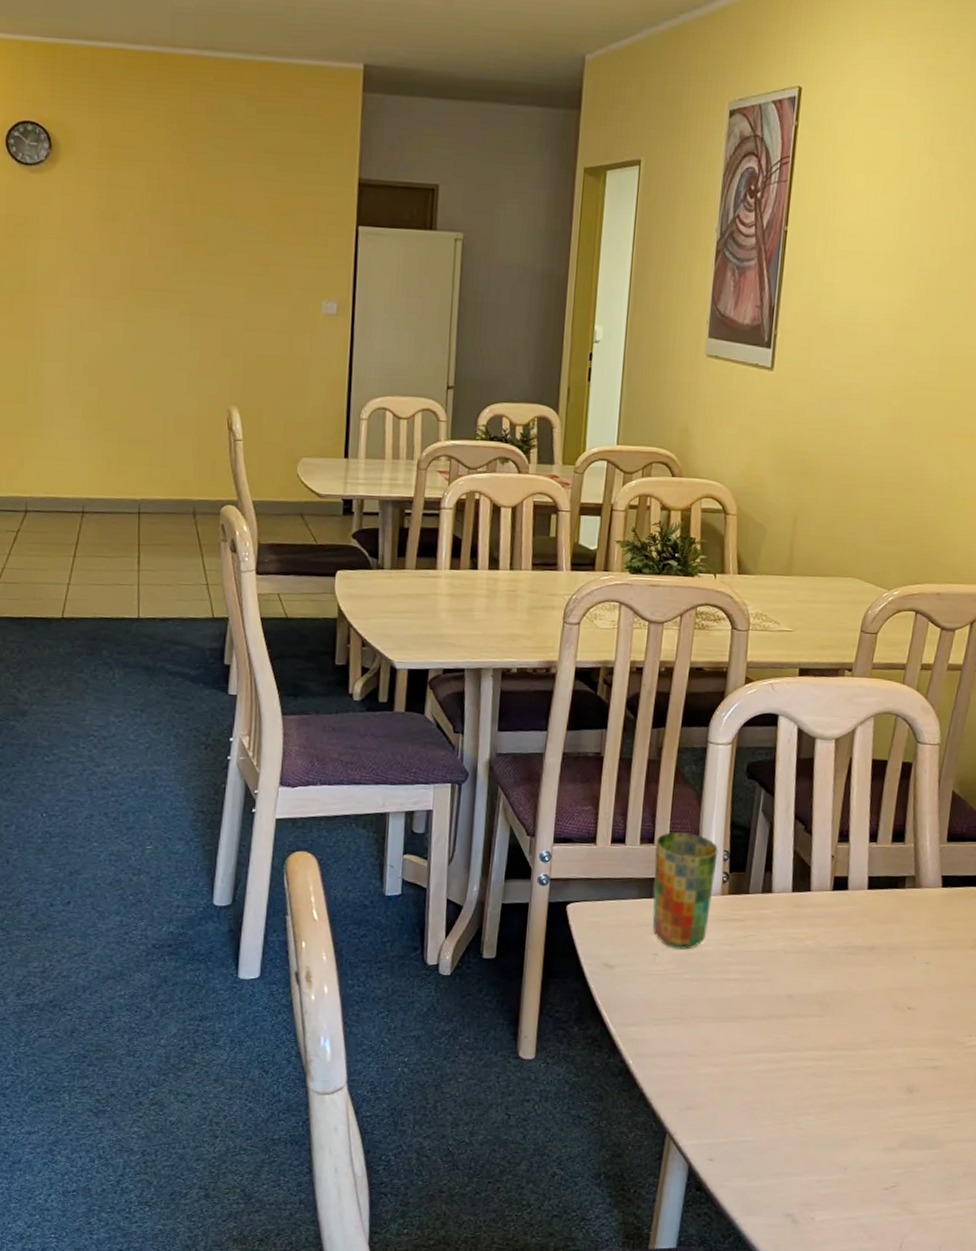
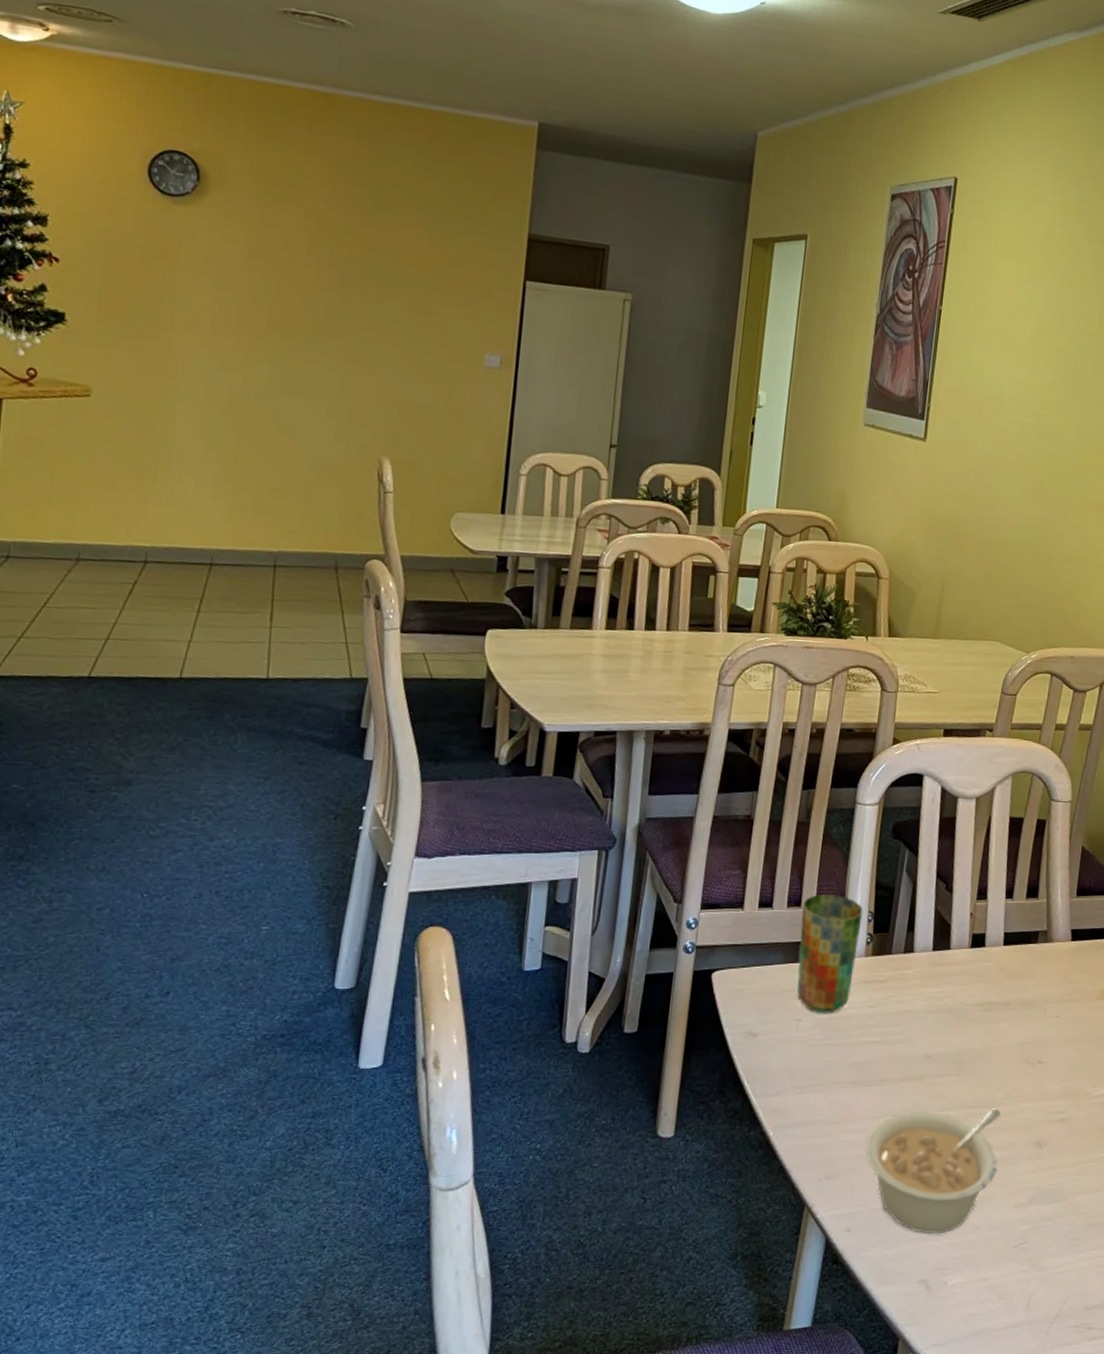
legume: none [727,1048,869,1171] -> present [866,1108,1002,1234]

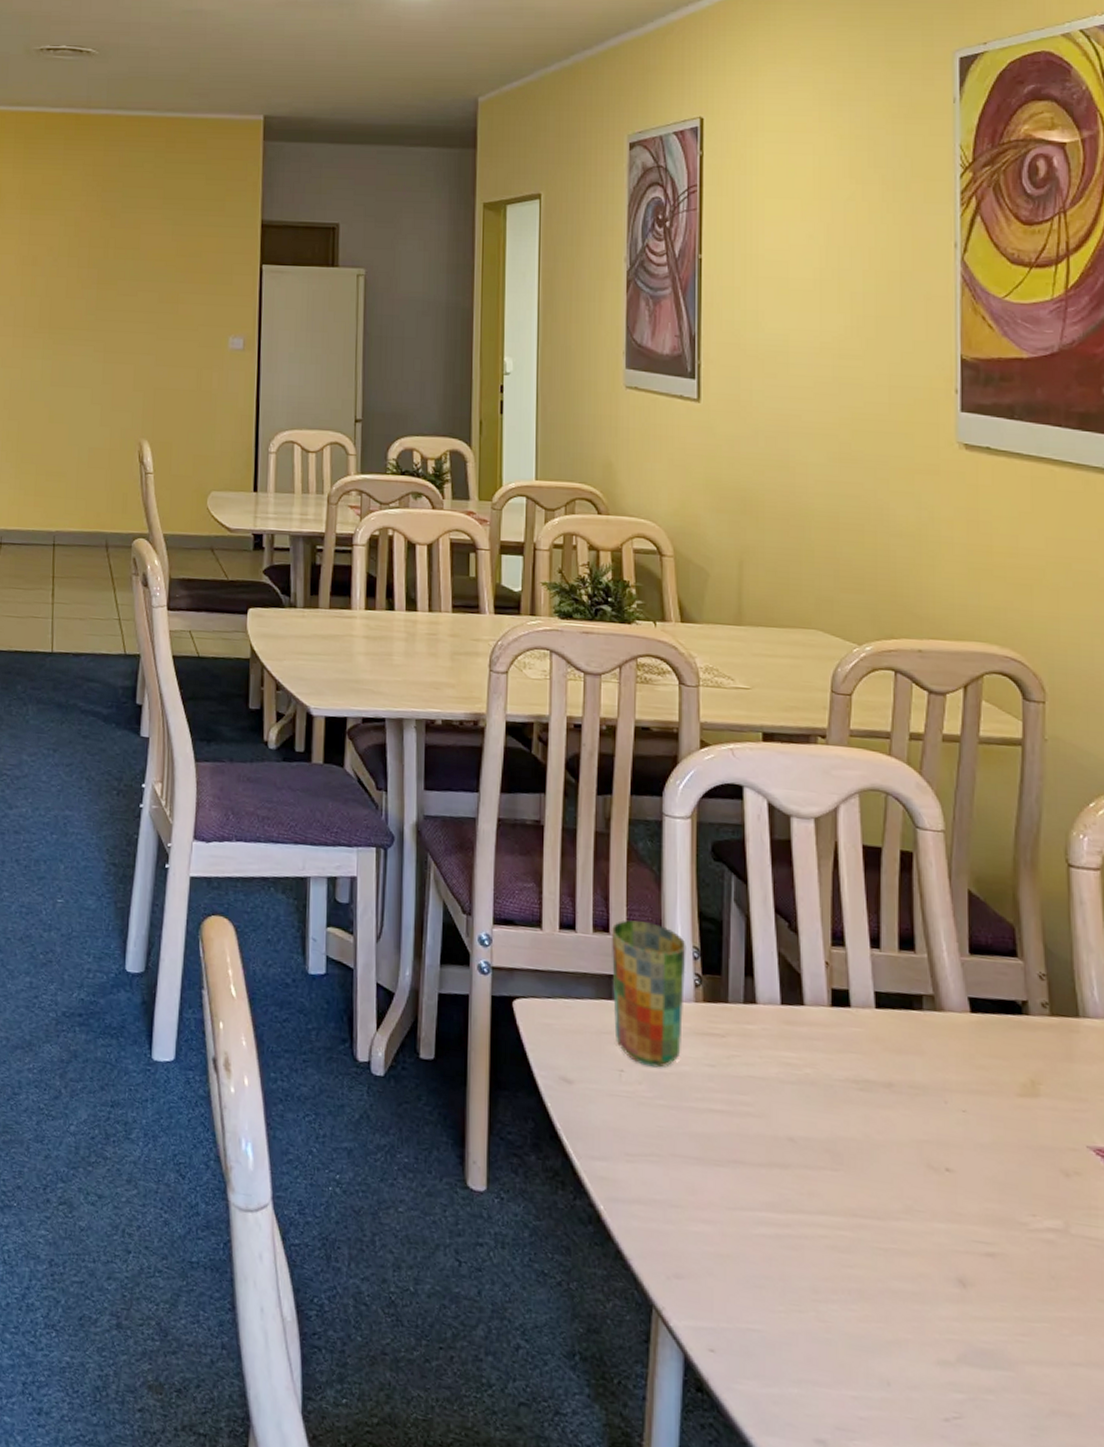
legume: present [866,1108,1002,1234] -> none [722,1206,907,1381]

